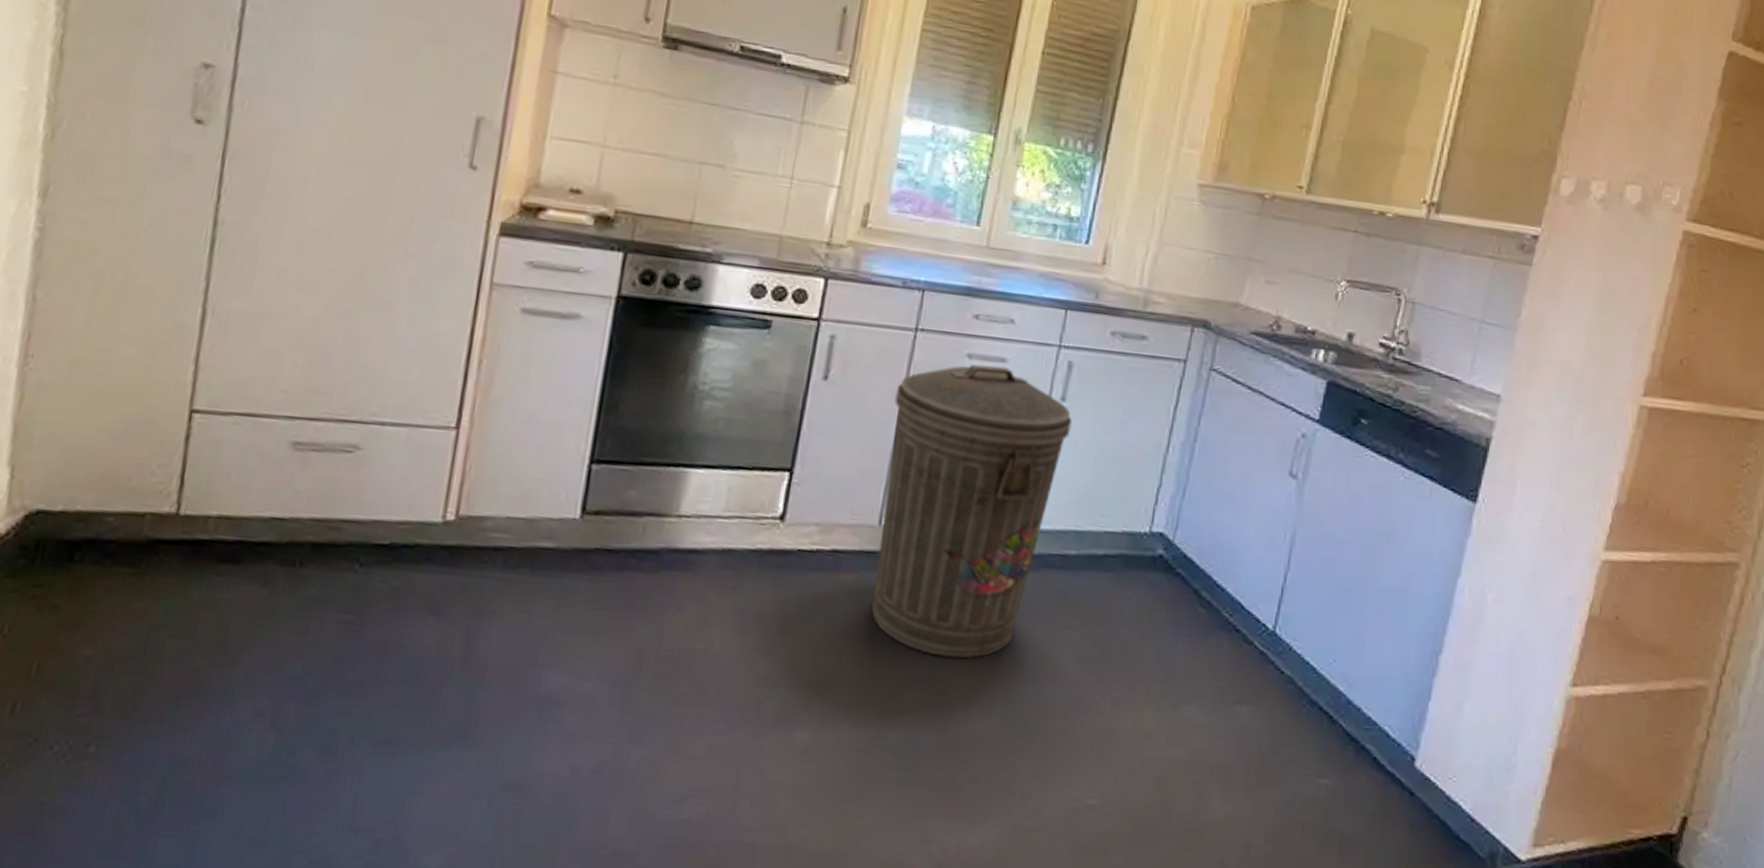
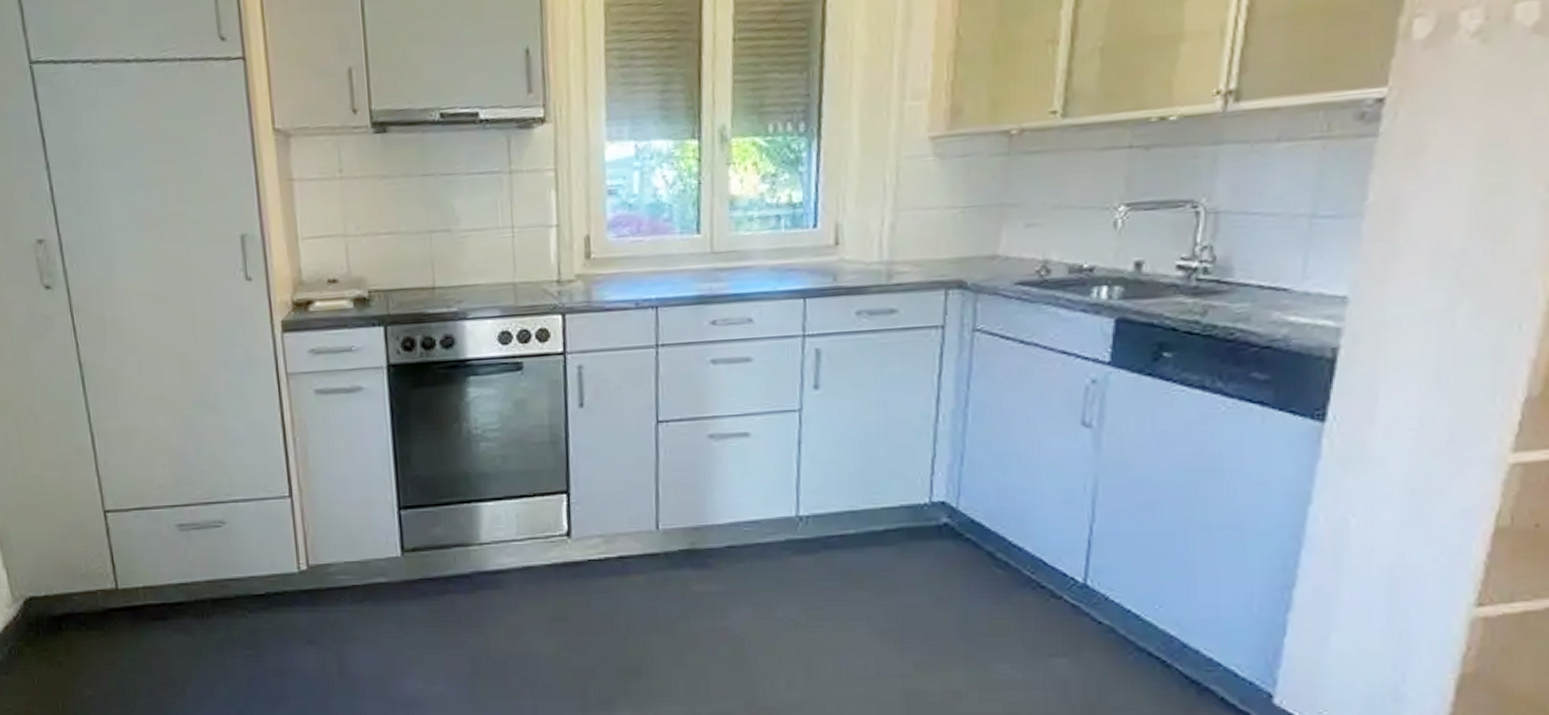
trash can: present [872,364,1072,659] -> none [648,366,829,639]

